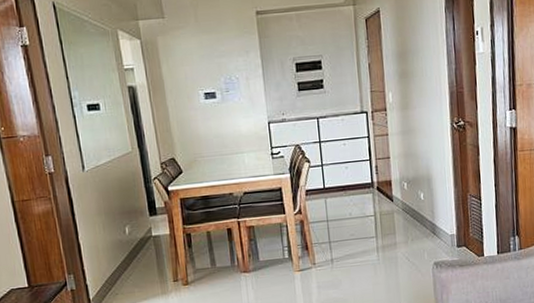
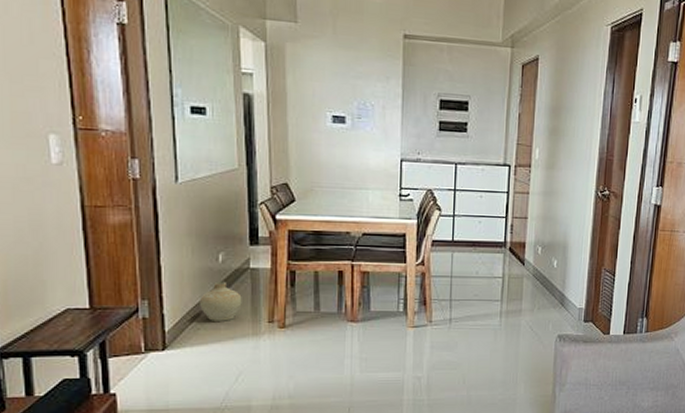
ceramic jug: none [115,250,150,286] -> present [200,281,242,321]

